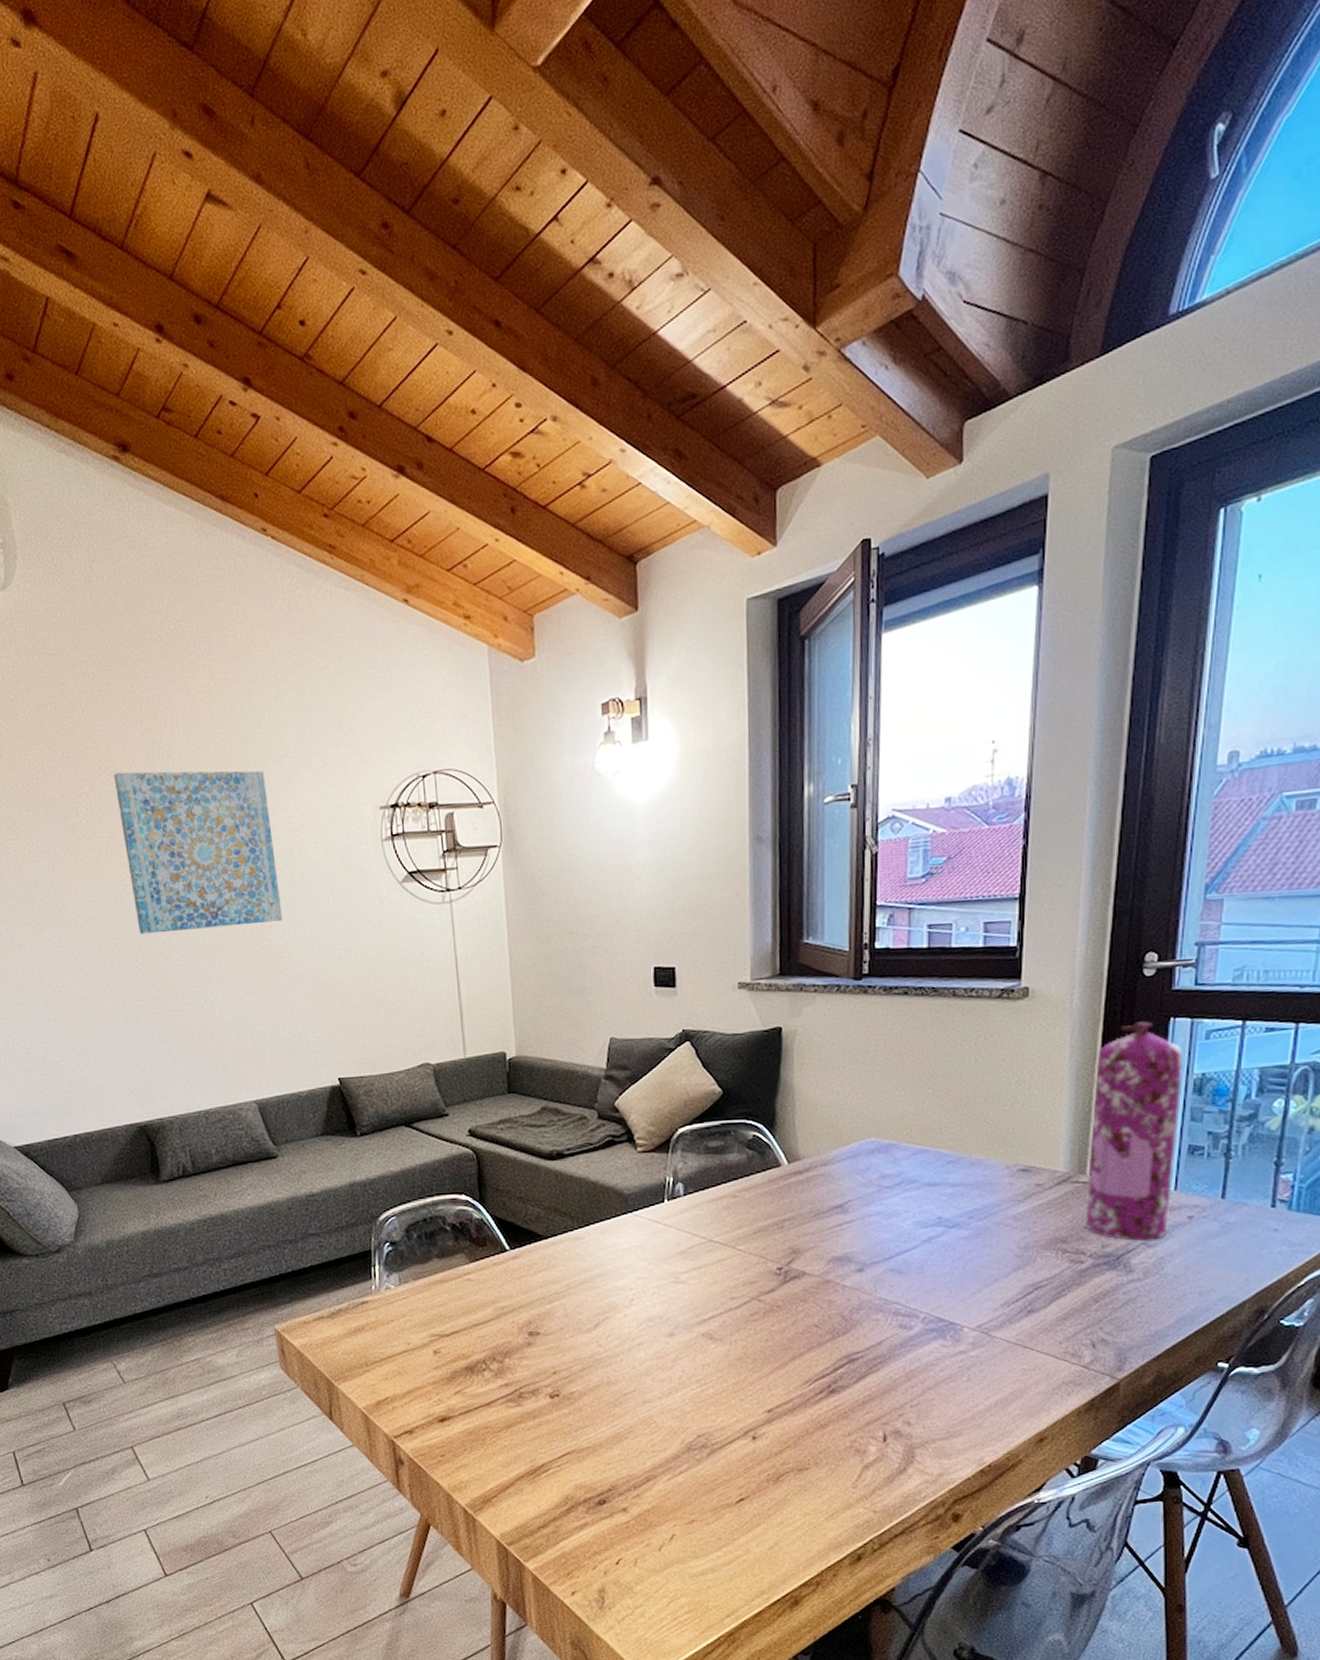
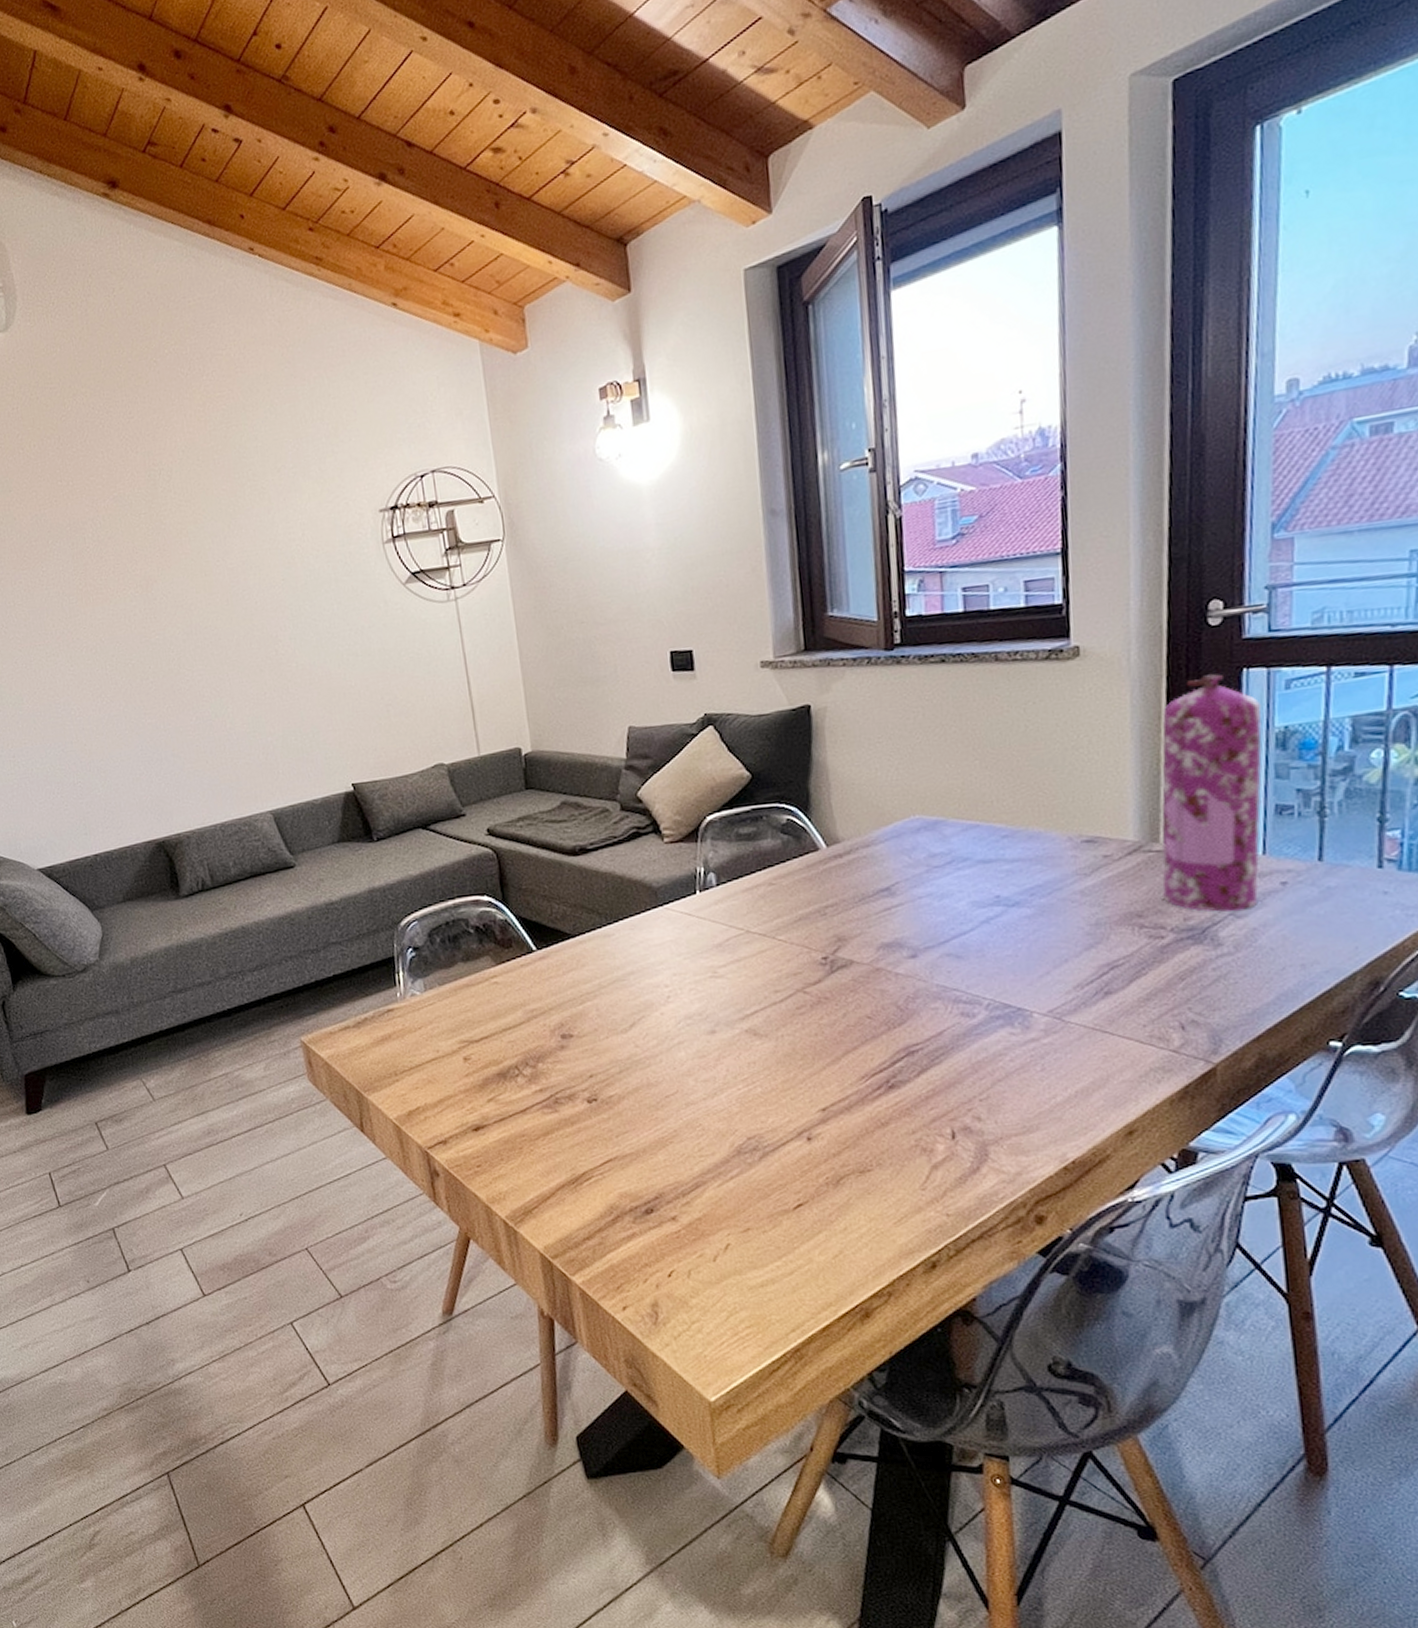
wall art: present [113,770,283,935] -> none [117,484,289,653]

